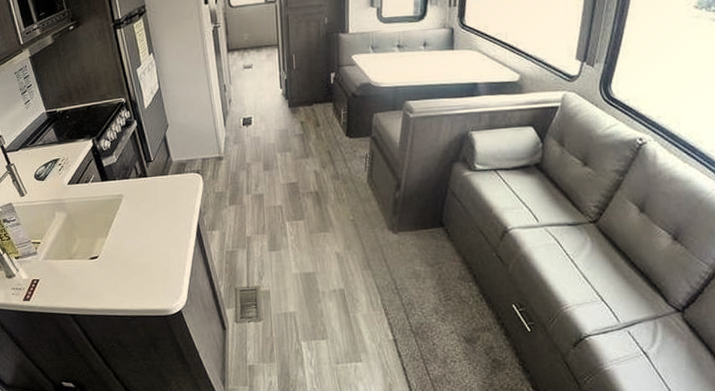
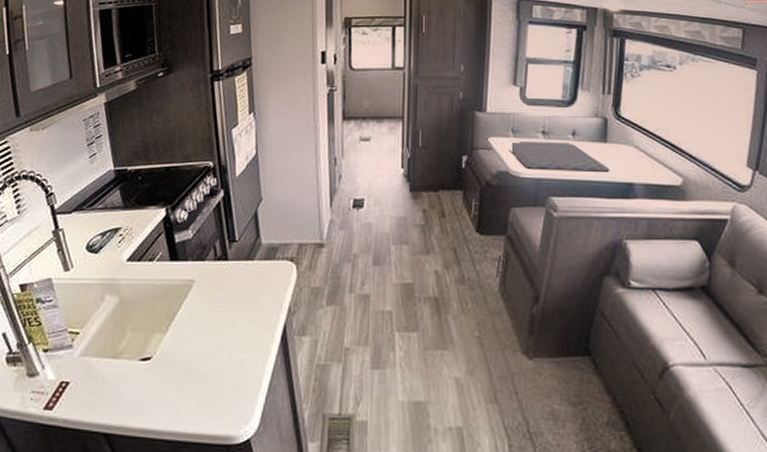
placemat: none [370,53,457,79] -> present [509,140,610,172]

